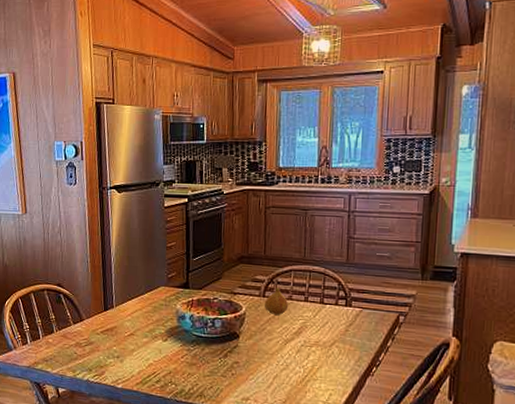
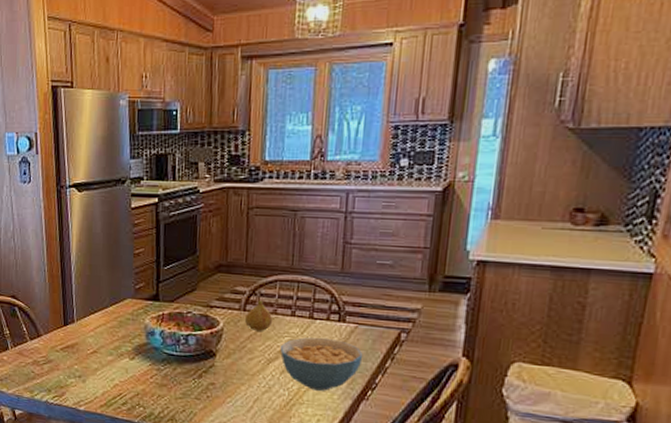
cereal bowl: none [295,320,368,368] -> present [280,337,363,391]

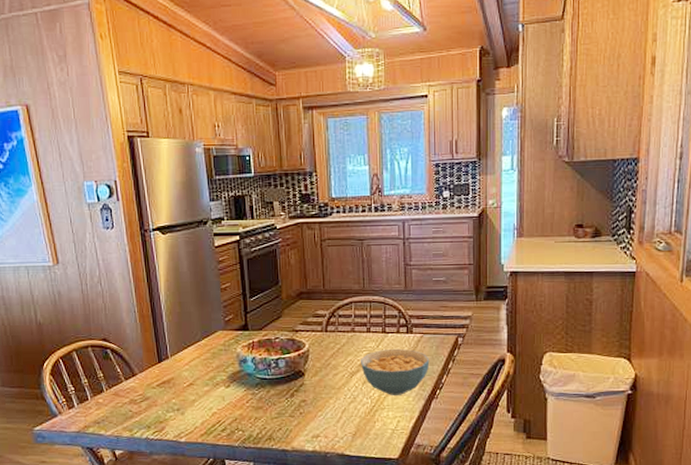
fruit: present [245,300,273,331] -> none [328,321,352,348]

